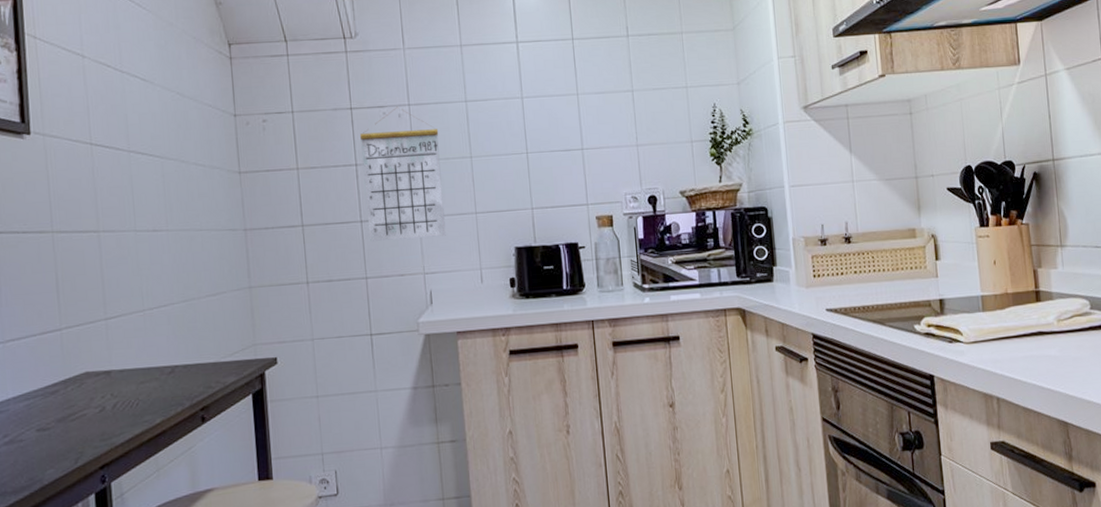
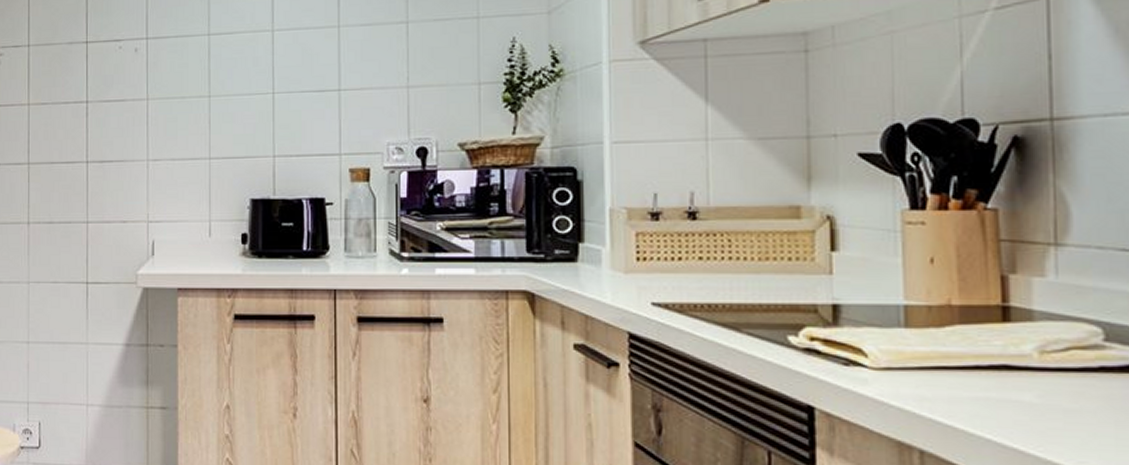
calendar: present [359,106,446,241] -> none [93,40,176,184]

